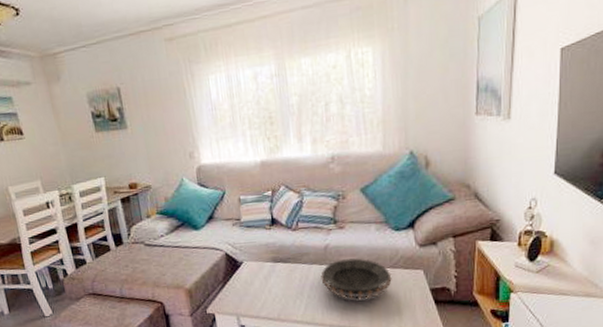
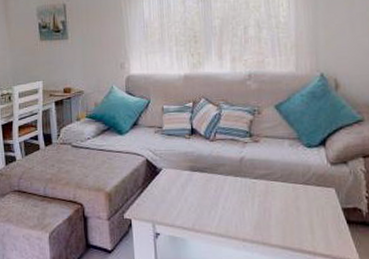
decorative bowl: present [321,258,392,301] -> none [235,172,305,216]

